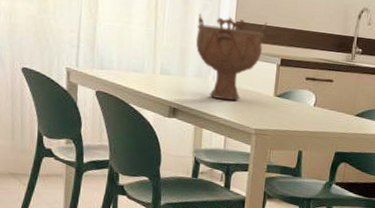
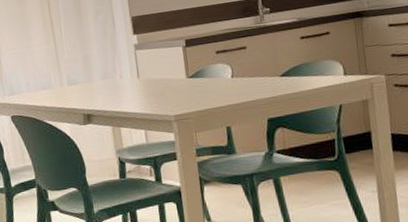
decorative bowl: present [196,13,268,101] -> none [93,10,164,95]

